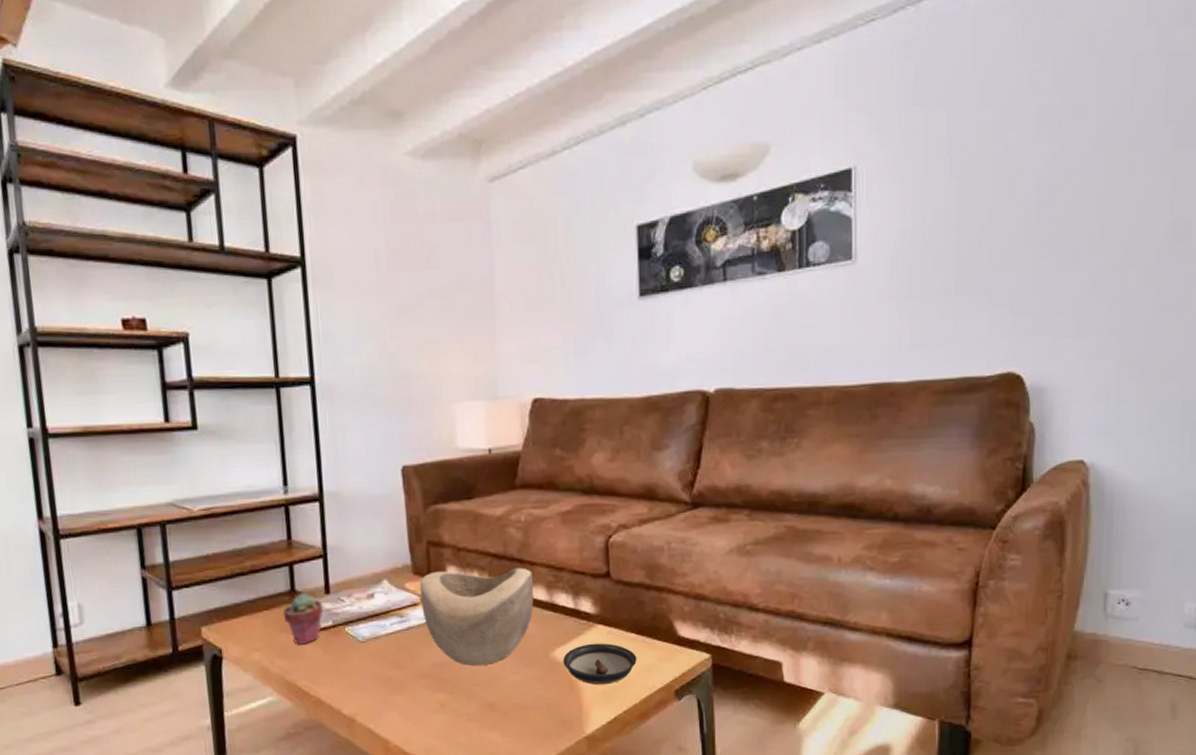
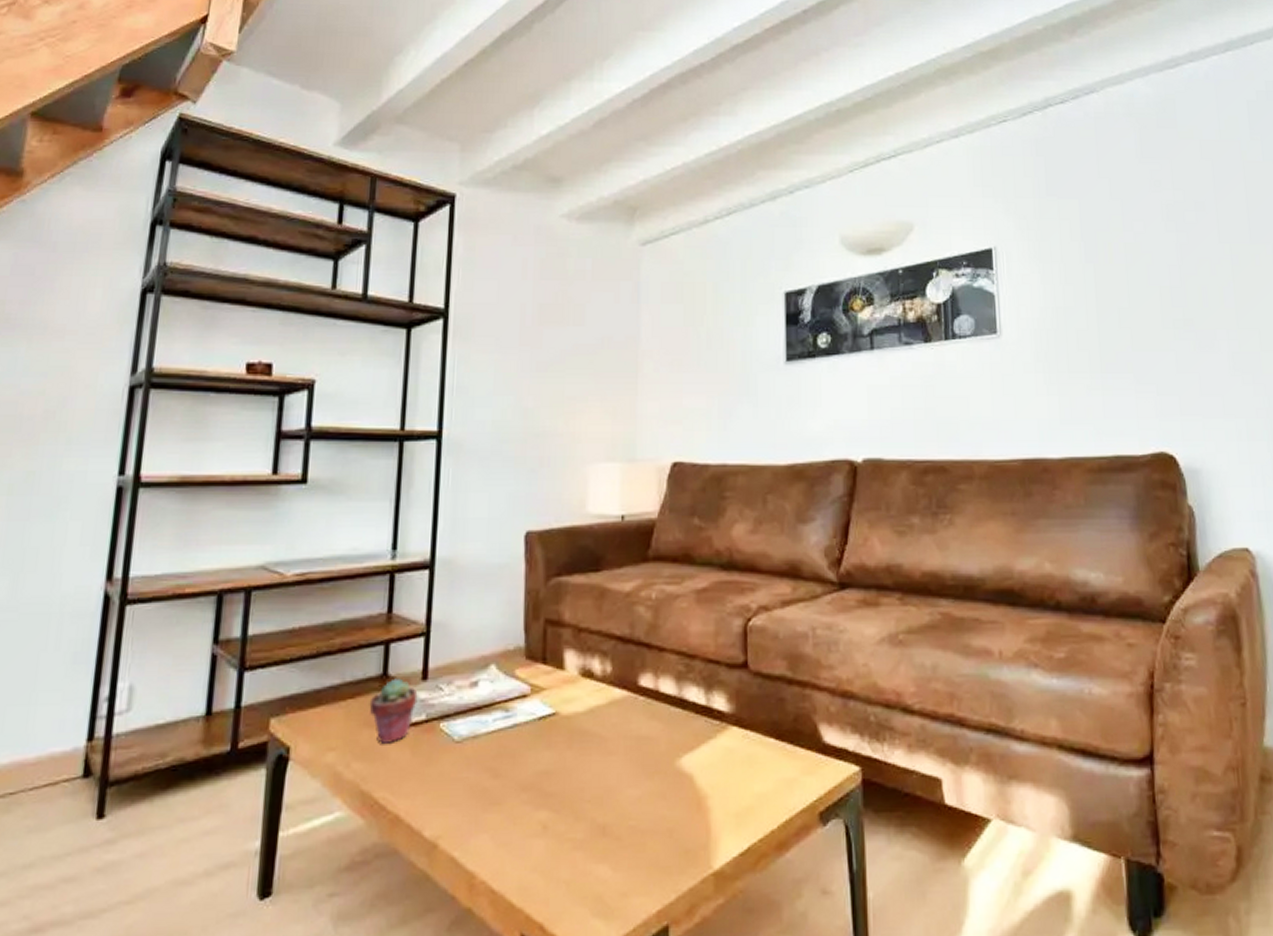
decorative bowl: present [419,567,534,666] -> none [531,654,660,775]
saucer: present [563,643,637,685] -> none [690,749,776,804]

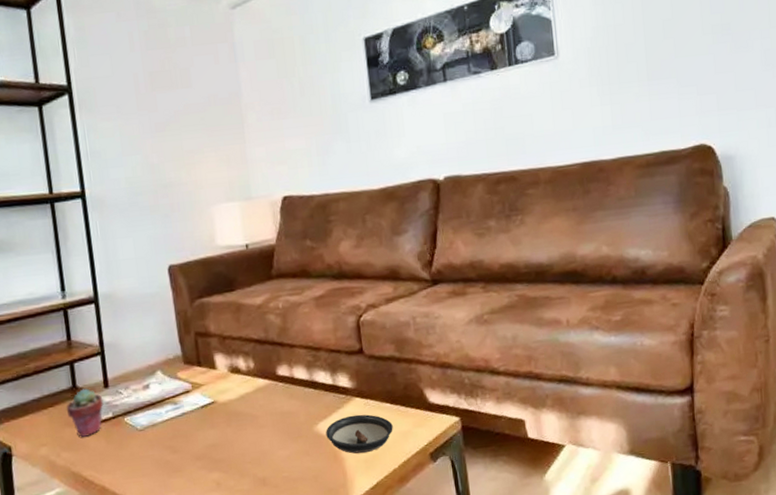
saucer: none [690,749,776,804] -> present [326,414,393,454]

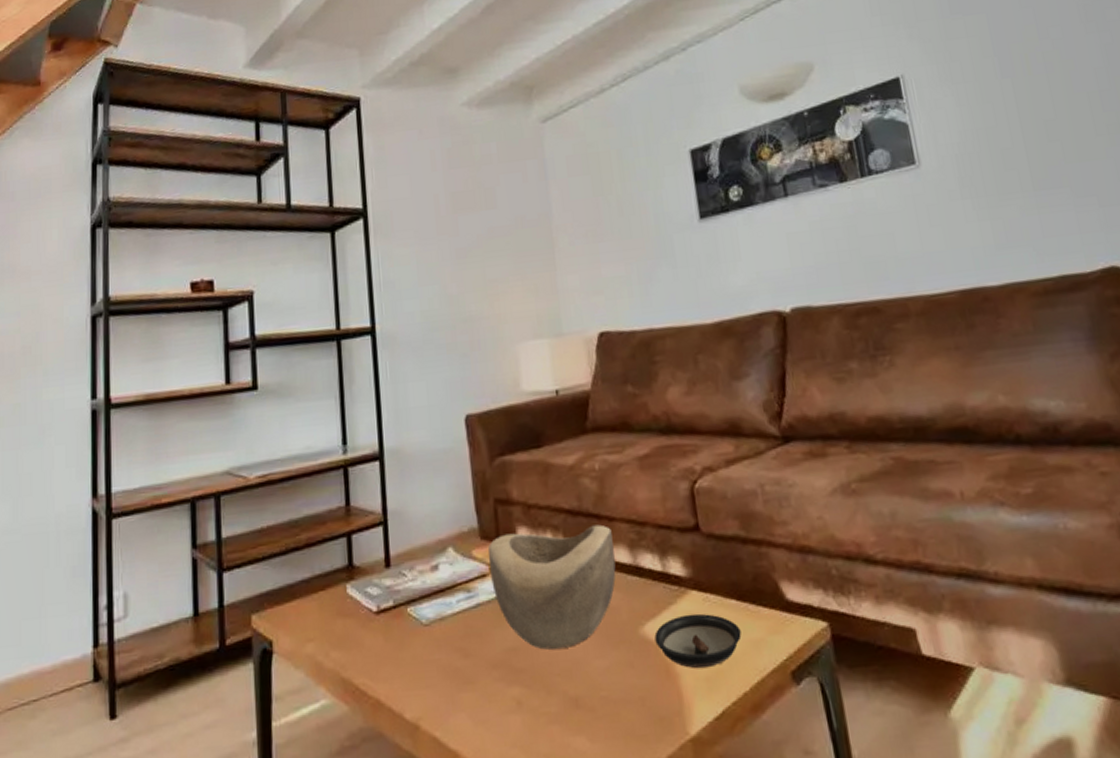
potted succulent: present [66,388,104,437] -> none [339,567,384,632]
decorative bowl: none [190,350,296,445] -> present [488,524,616,650]

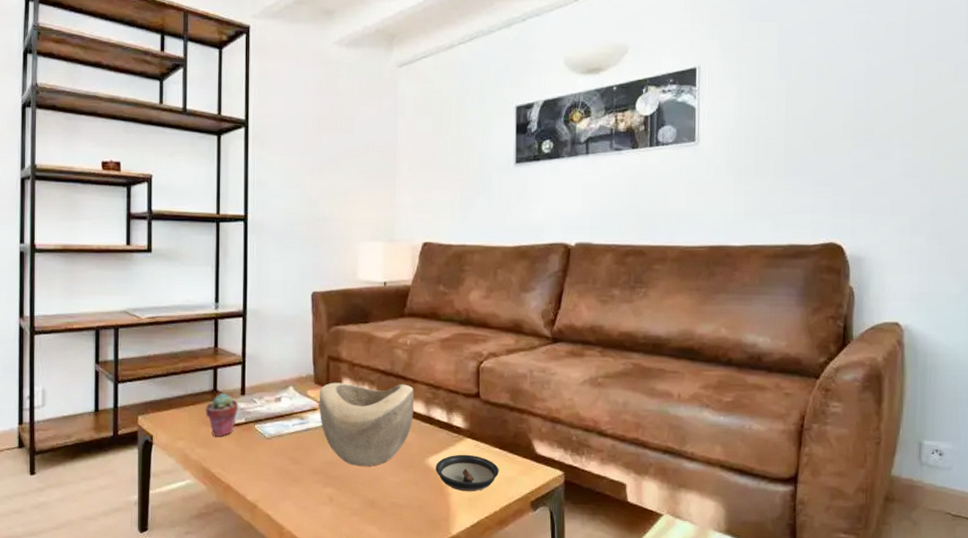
potted succulent: none [339,567,384,632] -> present [205,393,239,437]

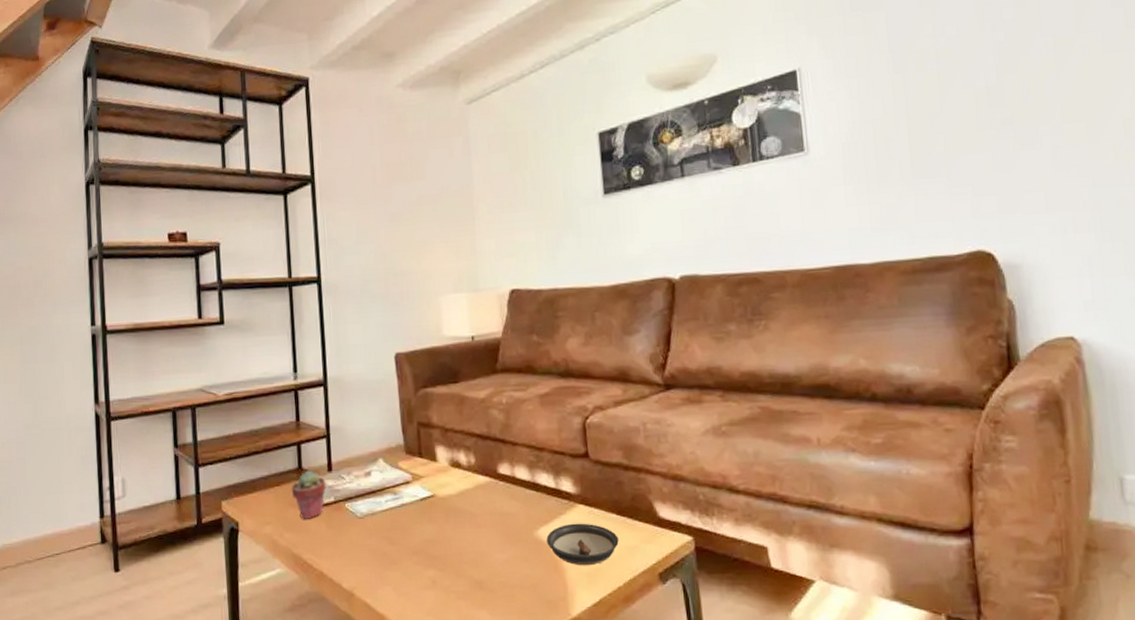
decorative bowl: present [319,382,414,466] -> none [411,448,517,543]

